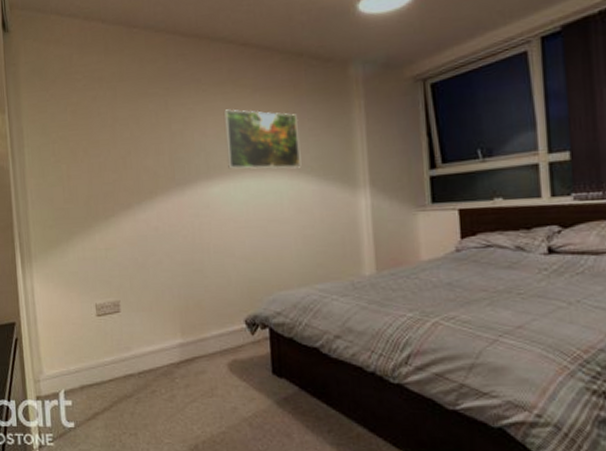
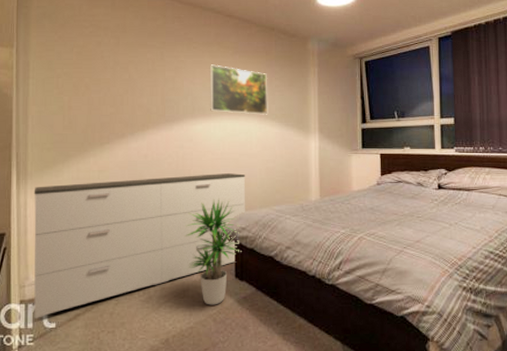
dresser: none [39,244,281,416] -> present [34,173,246,318]
potted plant: none [207,276,278,407] -> present [184,198,242,305]

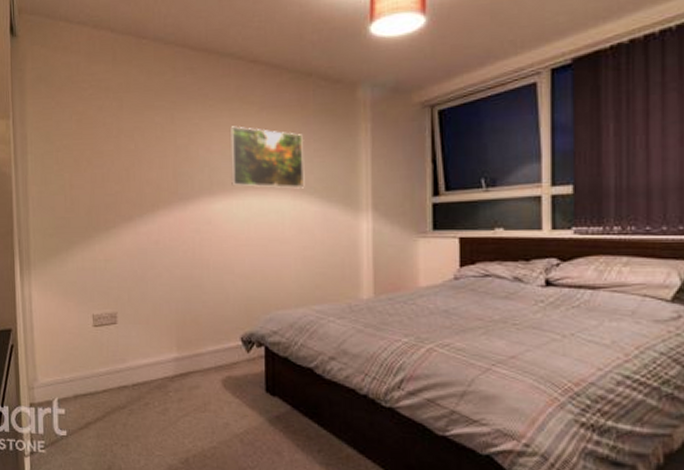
dresser: present [34,173,246,318] -> none [38,263,278,424]
potted plant: present [184,198,242,305] -> none [203,294,273,424]

